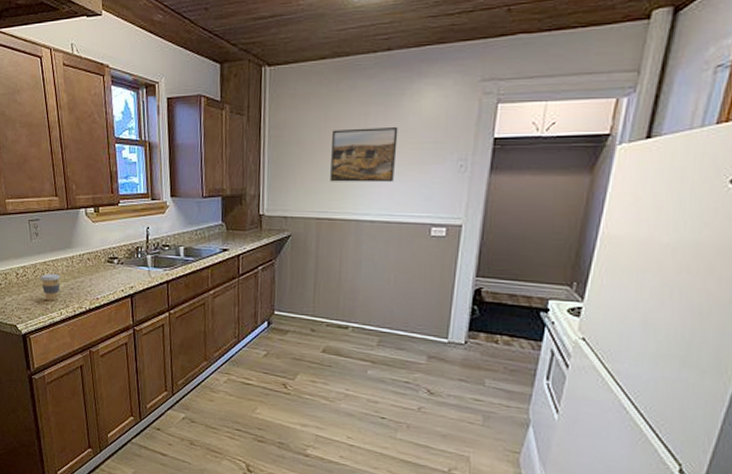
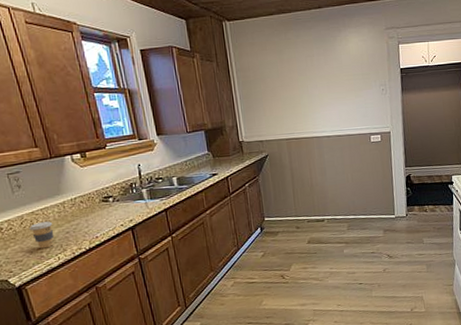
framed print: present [330,128,399,183] -> none [288,65,339,110]

